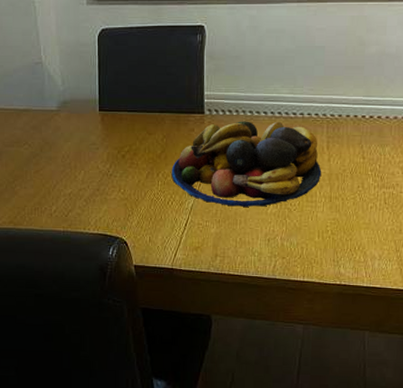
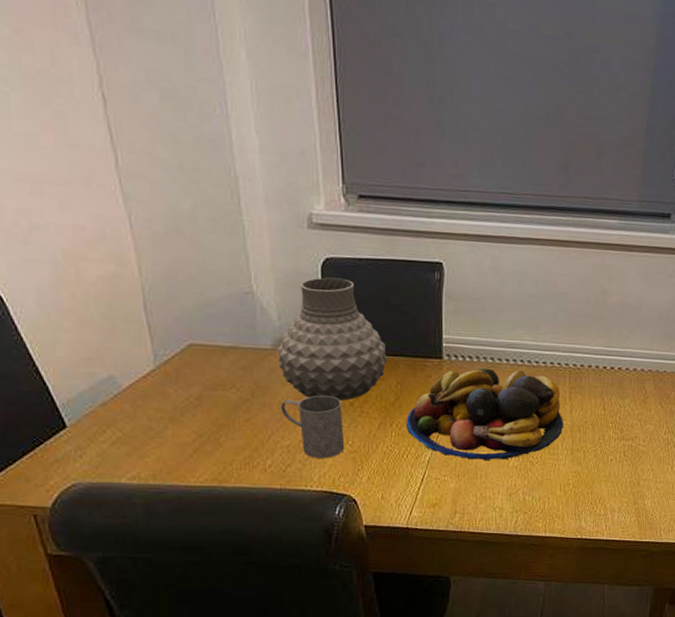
vase: none [62,46,155,153] -> present [278,277,388,400]
mug: none [65,150,117,205] -> present [281,395,345,458]

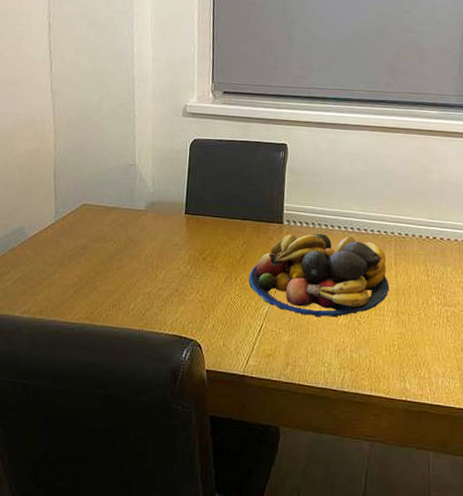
vase: present [278,277,388,400] -> none [148,154,237,256]
mug: present [281,395,345,458] -> none [147,250,197,306]

